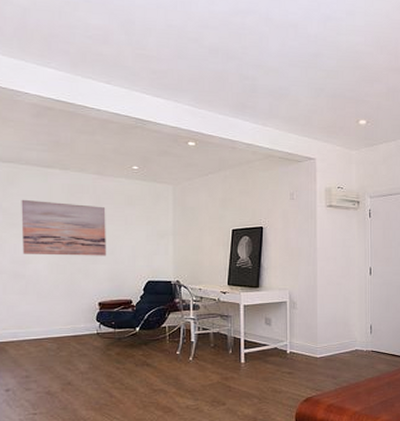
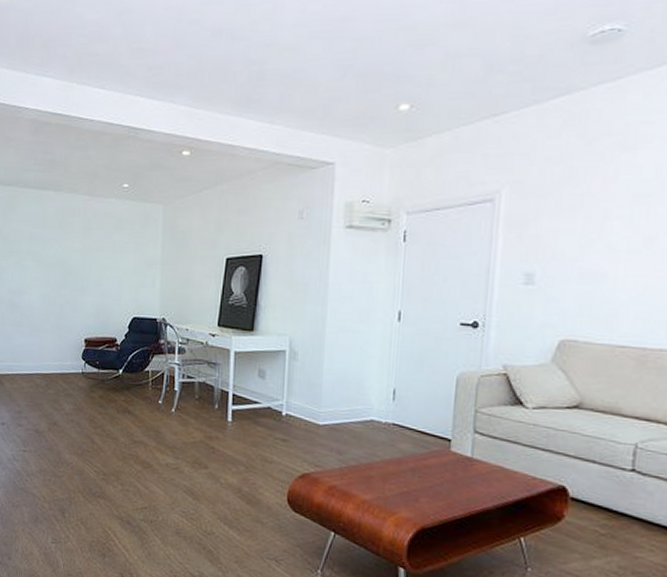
wall art: present [21,199,106,256] -> none [18,225,95,288]

